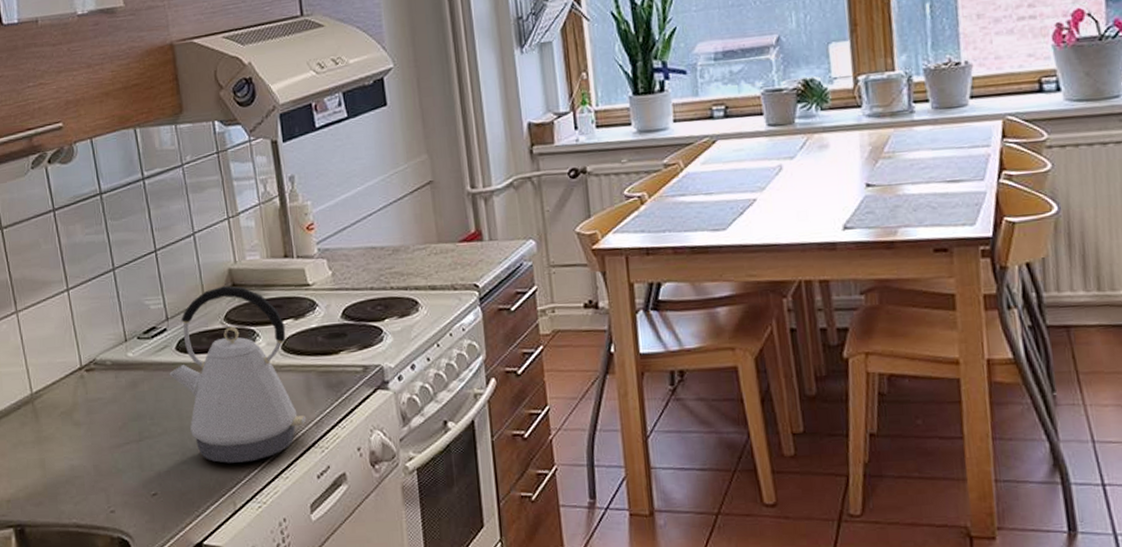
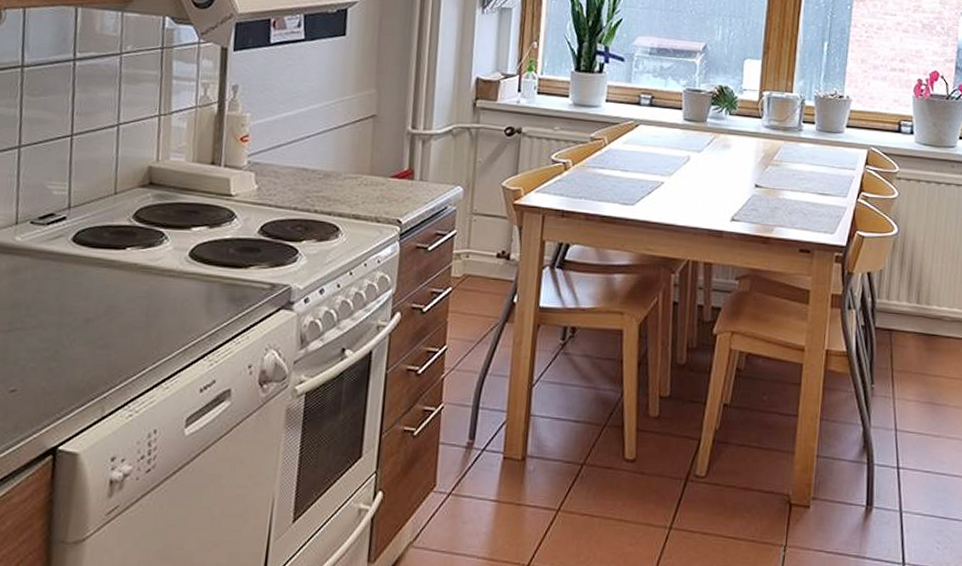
kettle: present [169,286,307,463] -> none [58,183,201,367]

